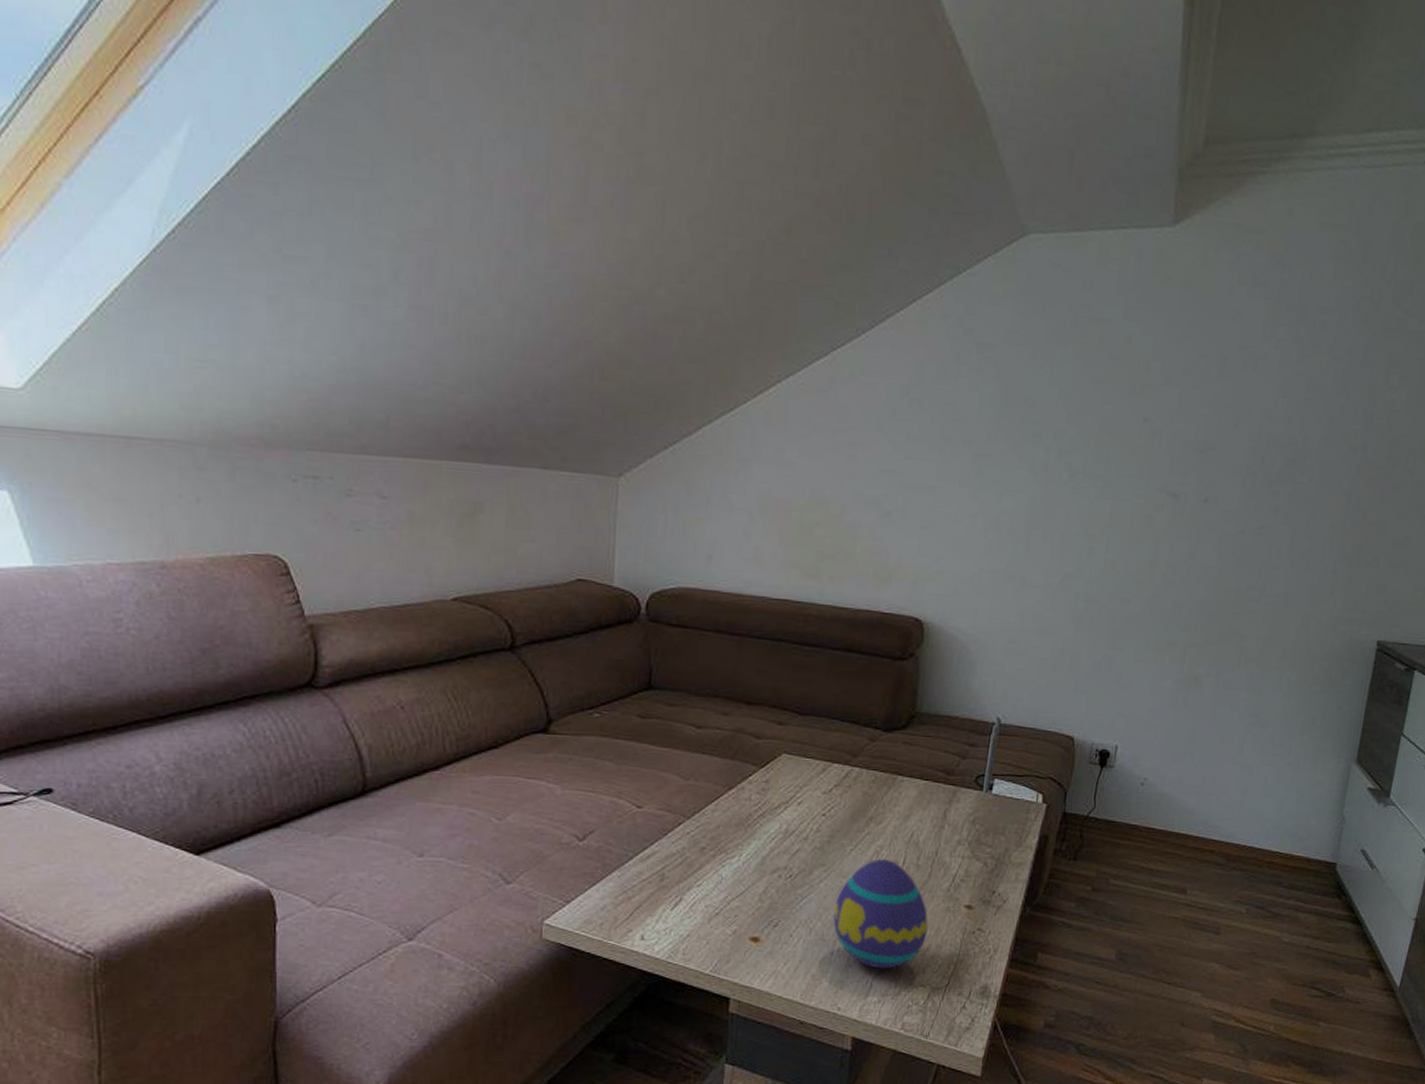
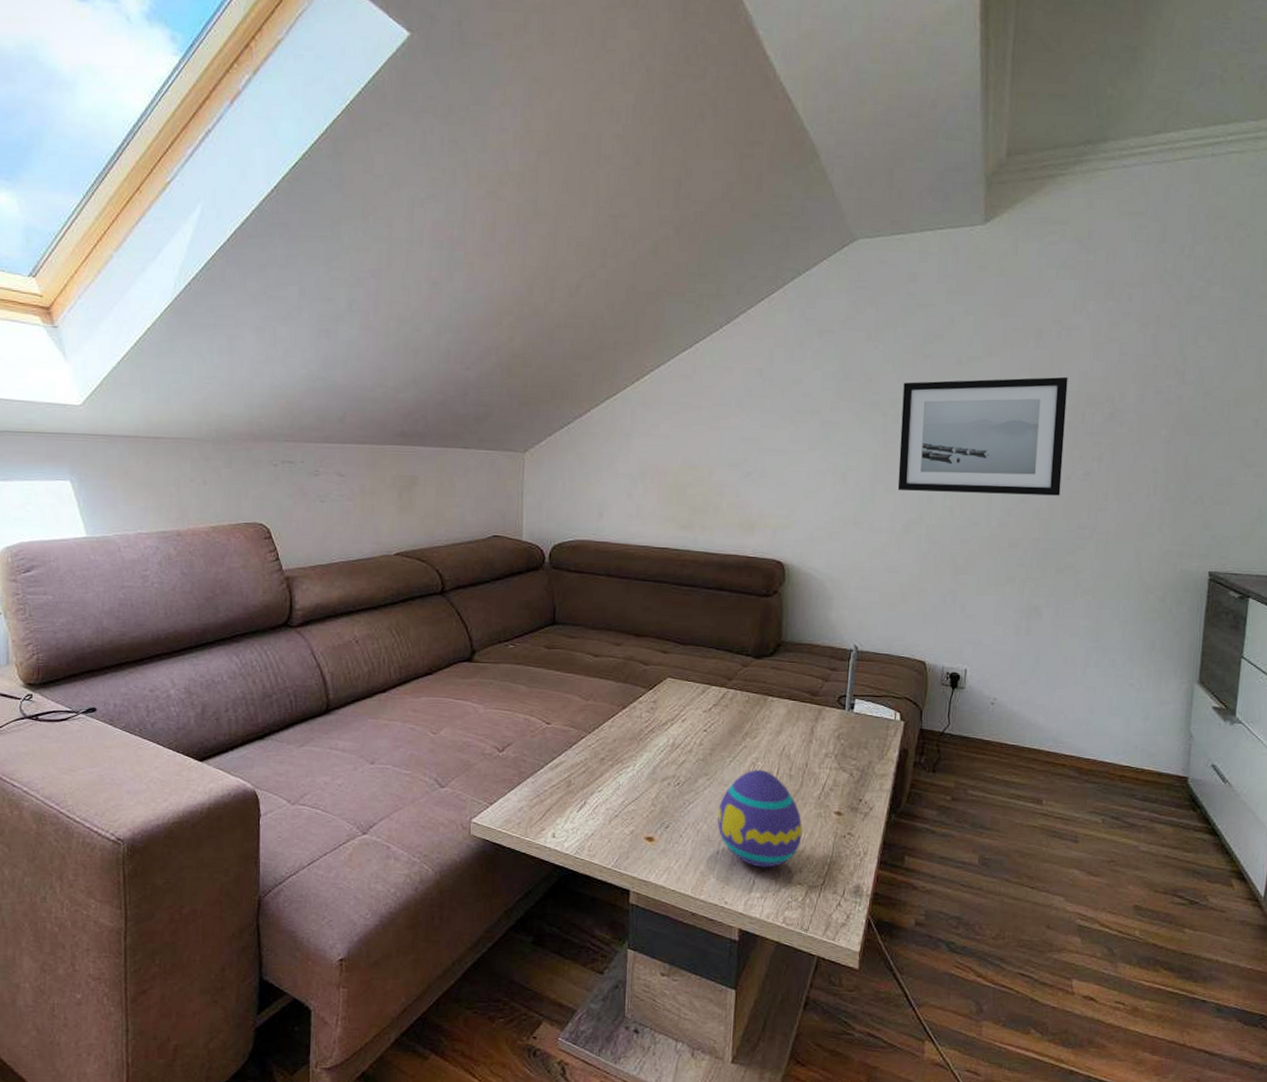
wall art: none [1056,411,1251,552] -> present [897,376,1068,496]

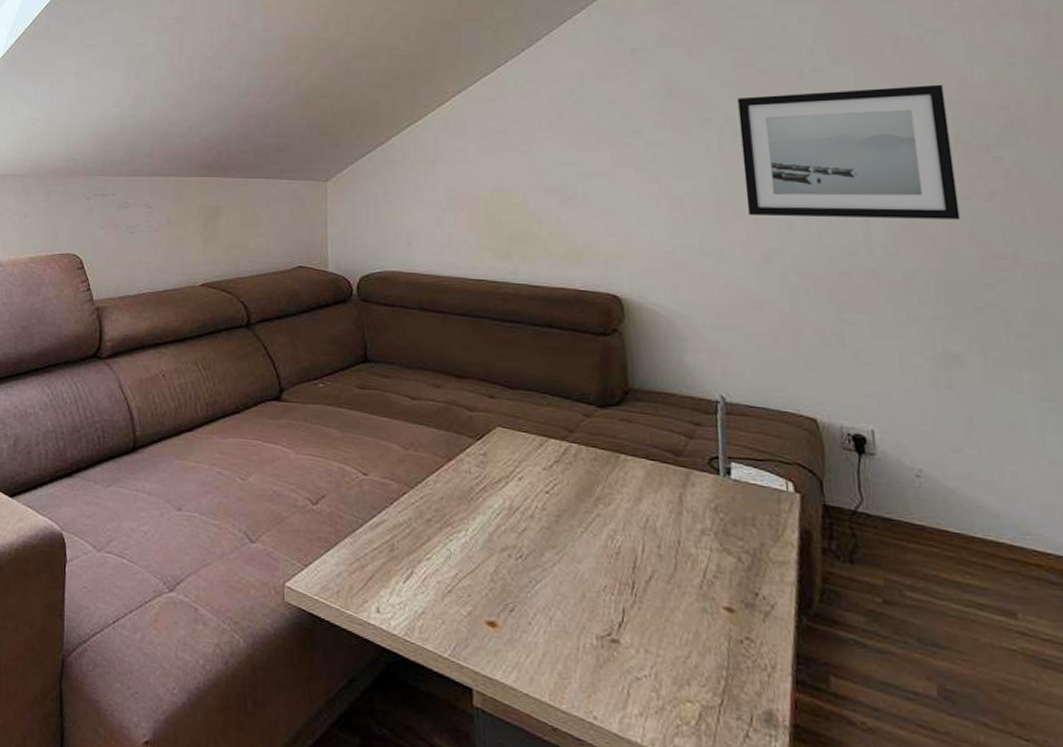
decorative egg: present [717,769,803,868] -> none [572,544,685,676]

